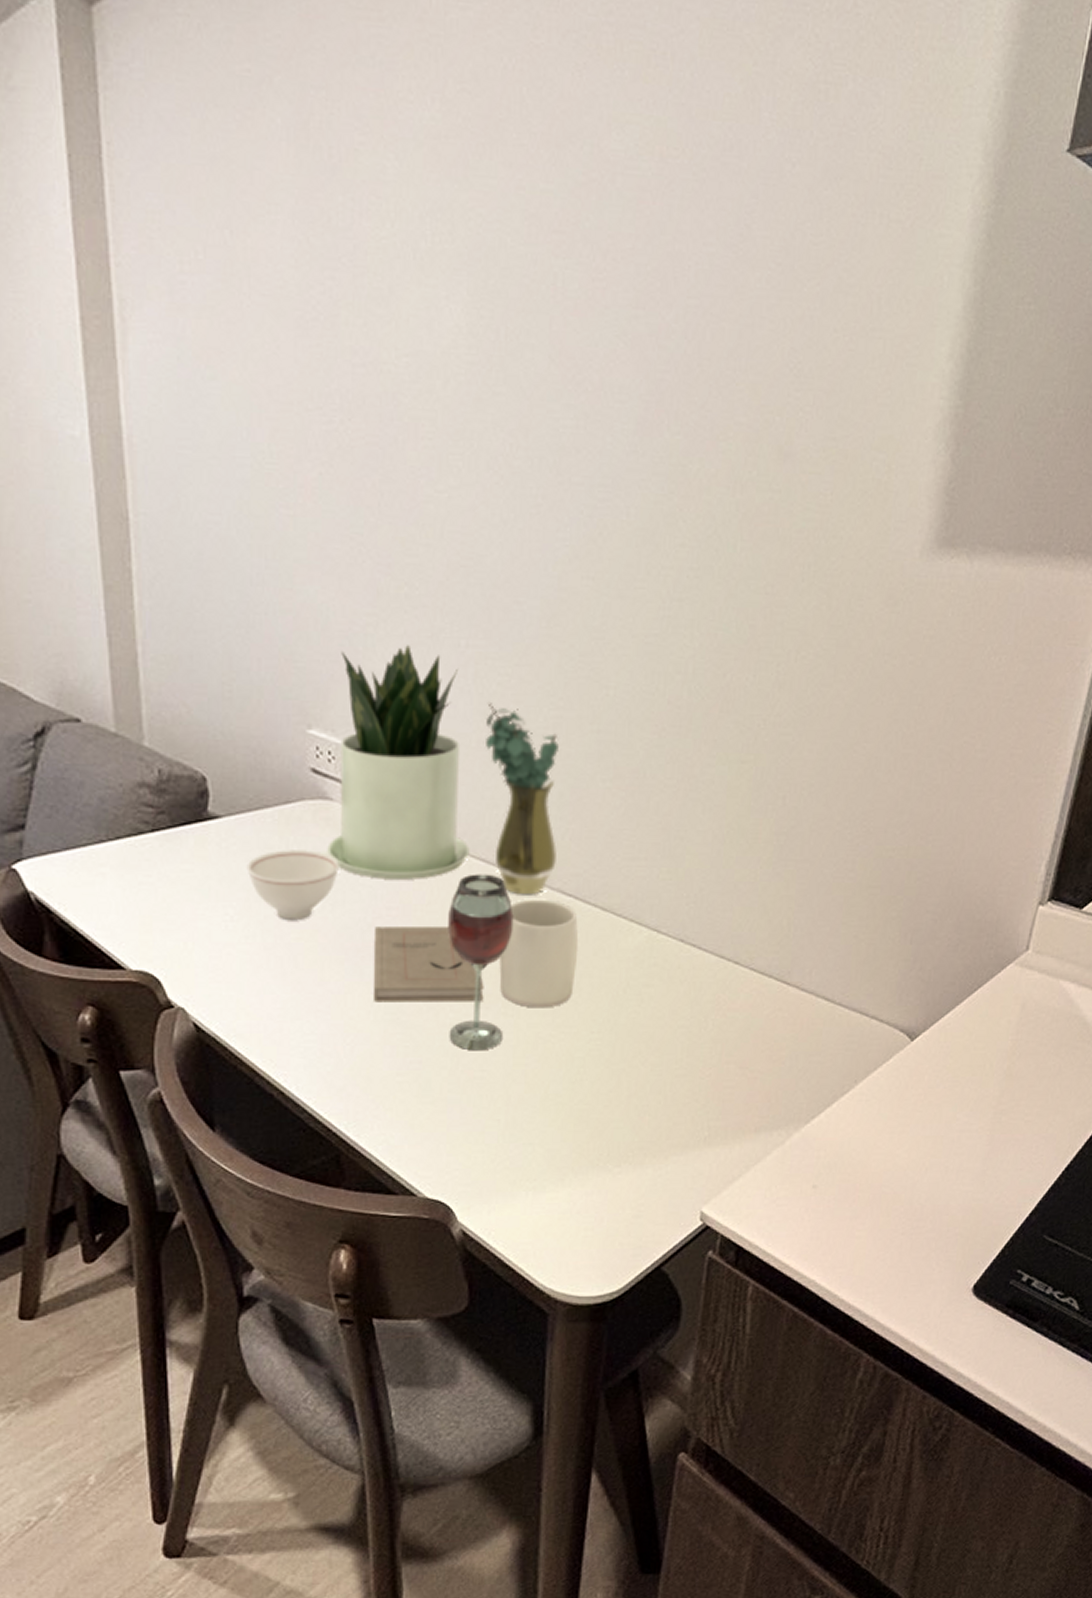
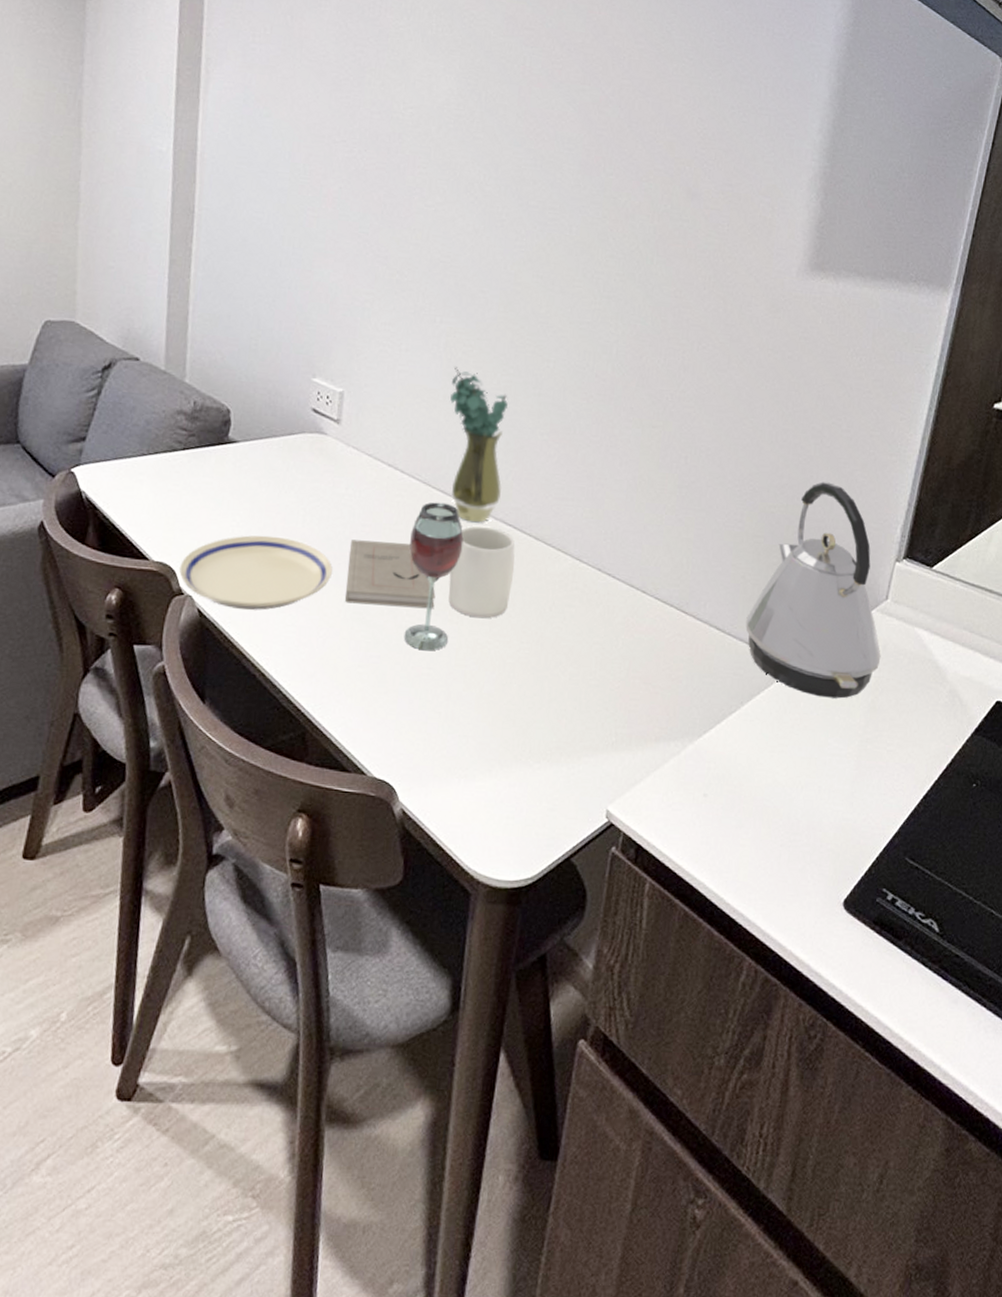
plate: none [165,929,355,1019] -> present [179,535,332,610]
bowl: present [246,850,339,920] -> none [254,471,327,529]
planter: present [327,645,470,880] -> none [319,318,432,504]
kettle: none [859,815,1020,1068] -> present [745,482,881,699]

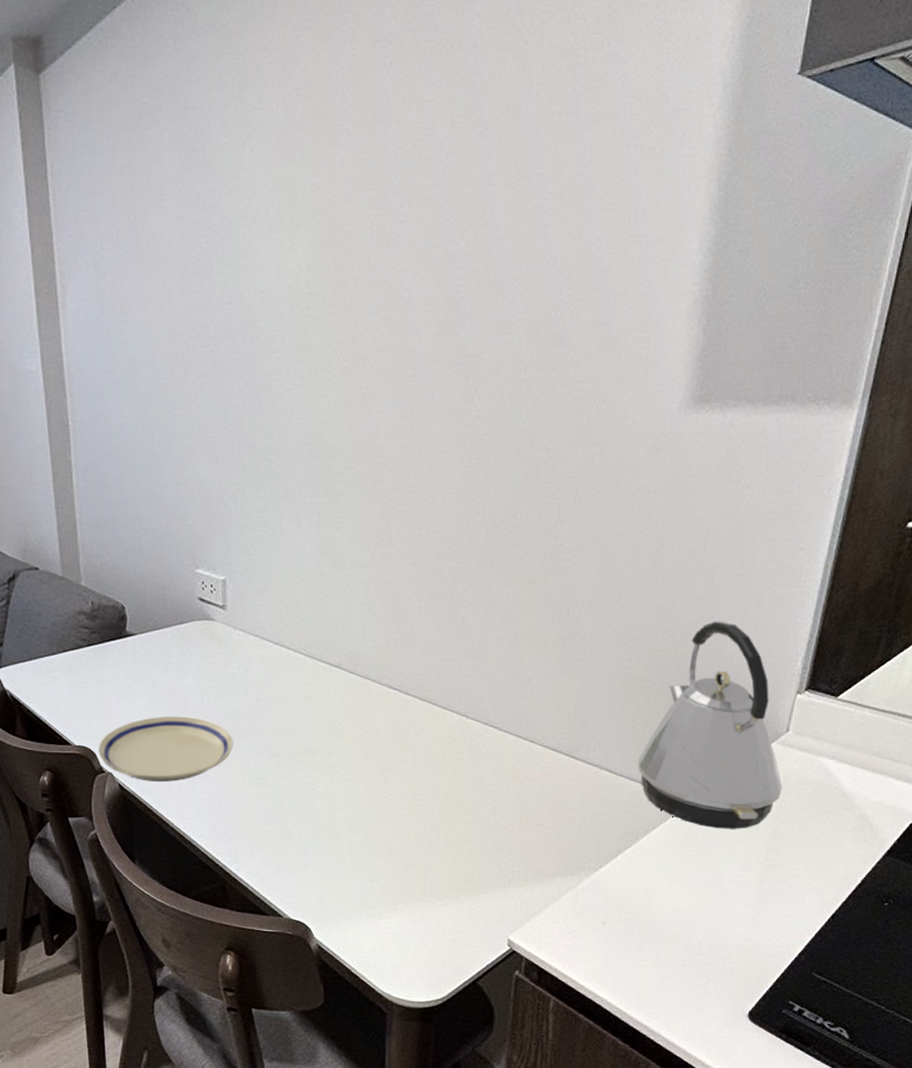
book: present [345,539,436,608] -> none [246,714,330,770]
wineglass: present [404,502,464,651] -> none [302,673,352,808]
mug: present [448,526,515,619] -> none [342,692,403,776]
vase: present [450,367,508,522] -> none [327,544,384,689]

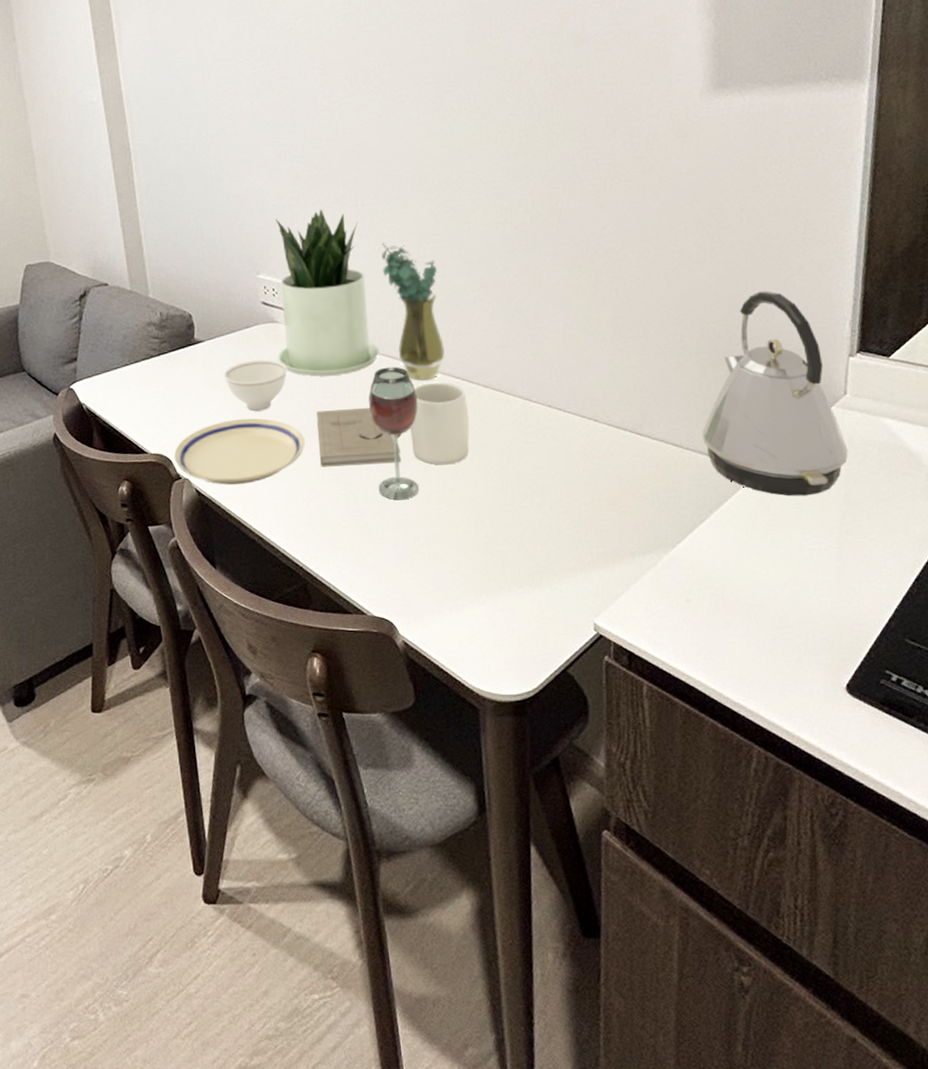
bowl: none [154,658,220,709] -> present [223,359,287,411]
planter: none [211,504,317,678] -> present [275,209,380,377]
book: none [246,714,330,770] -> present [316,408,401,467]
wineglass: none [302,673,352,808] -> present [368,366,419,500]
vase: none [327,544,384,689] -> present [382,243,445,381]
mug: none [342,692,403,776] -> present [410,382,469,465]

